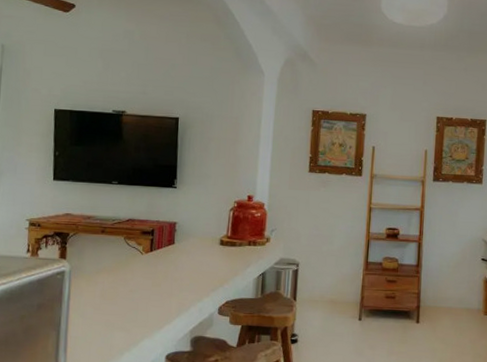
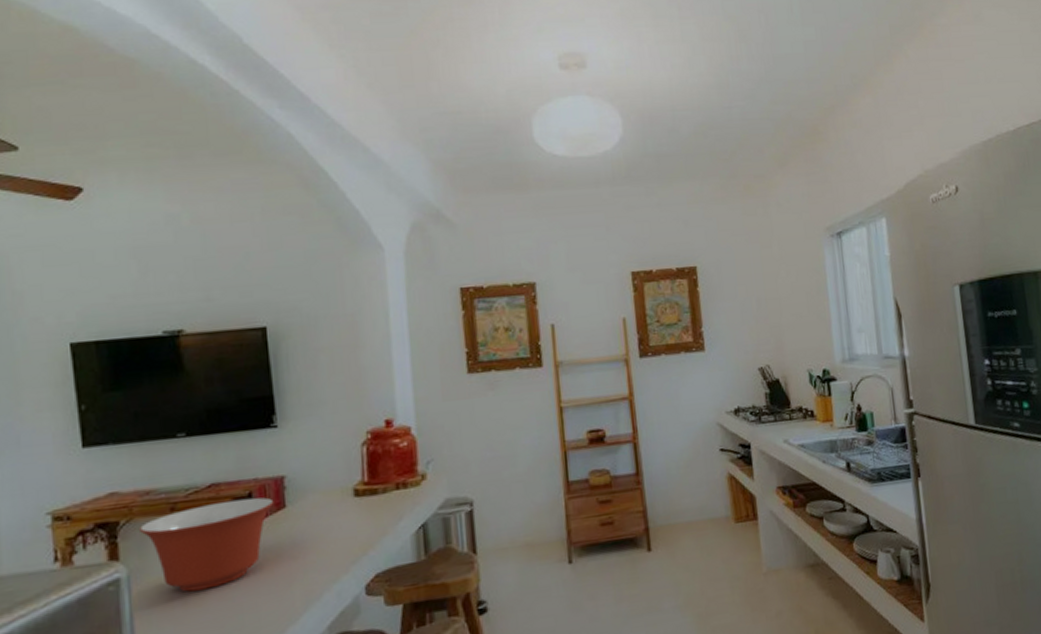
mixing bowl: none [80,232,168,289] -> present [138,497,275,592]

